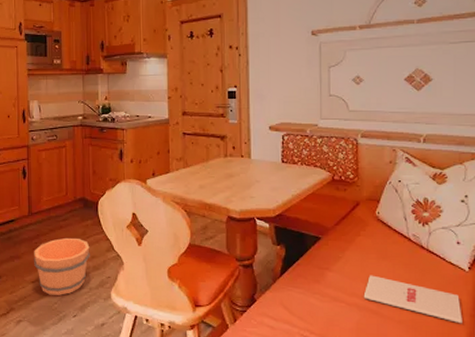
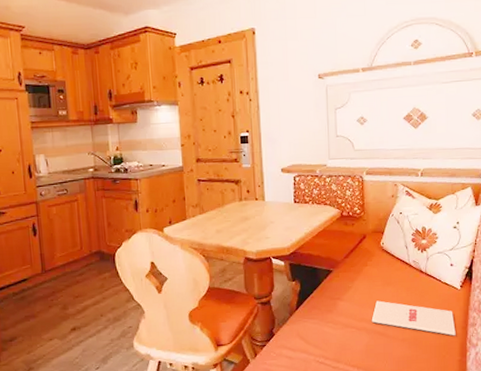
bucket: present [34,237,90,295] -> none [50,291,110,351]

